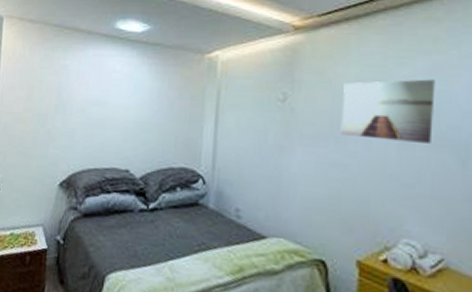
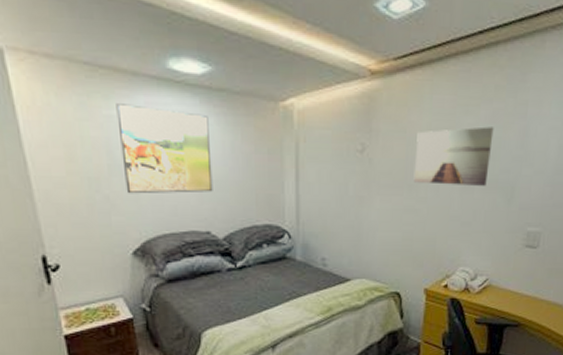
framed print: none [65,55,142,133] -> present [116,103,213,194]

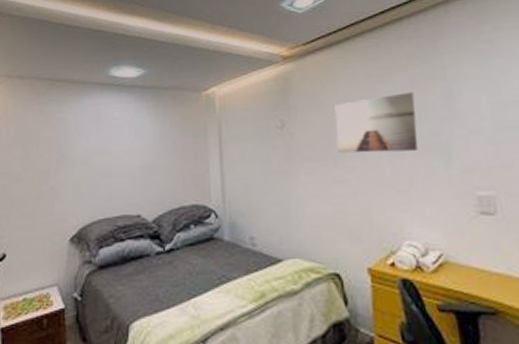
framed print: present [116,103,213,194] -> none [67,107,144,184]

